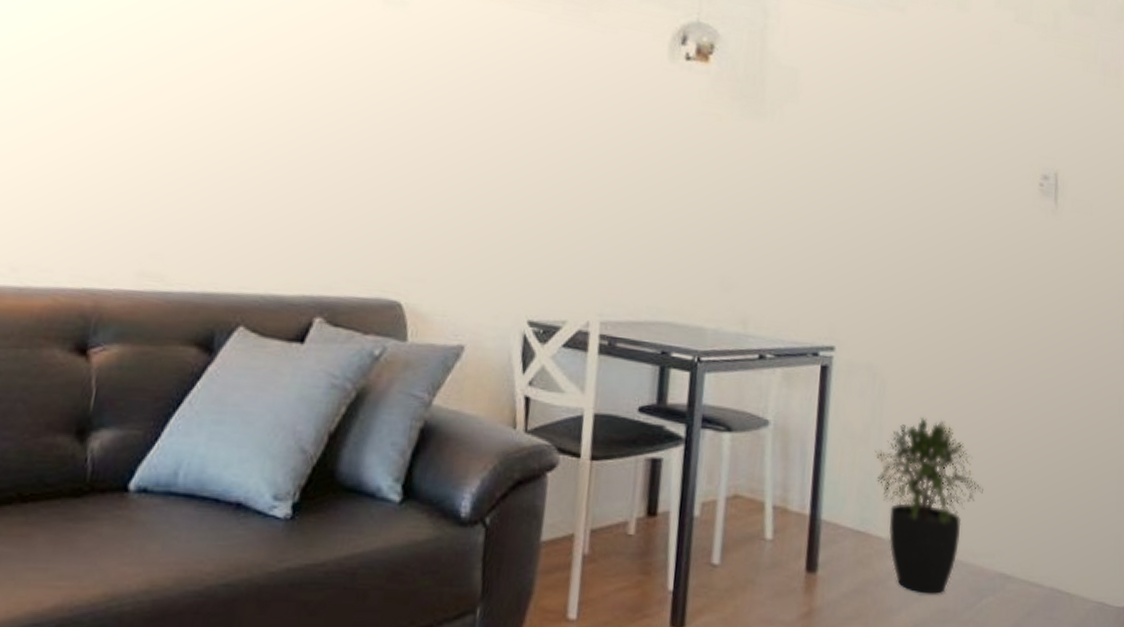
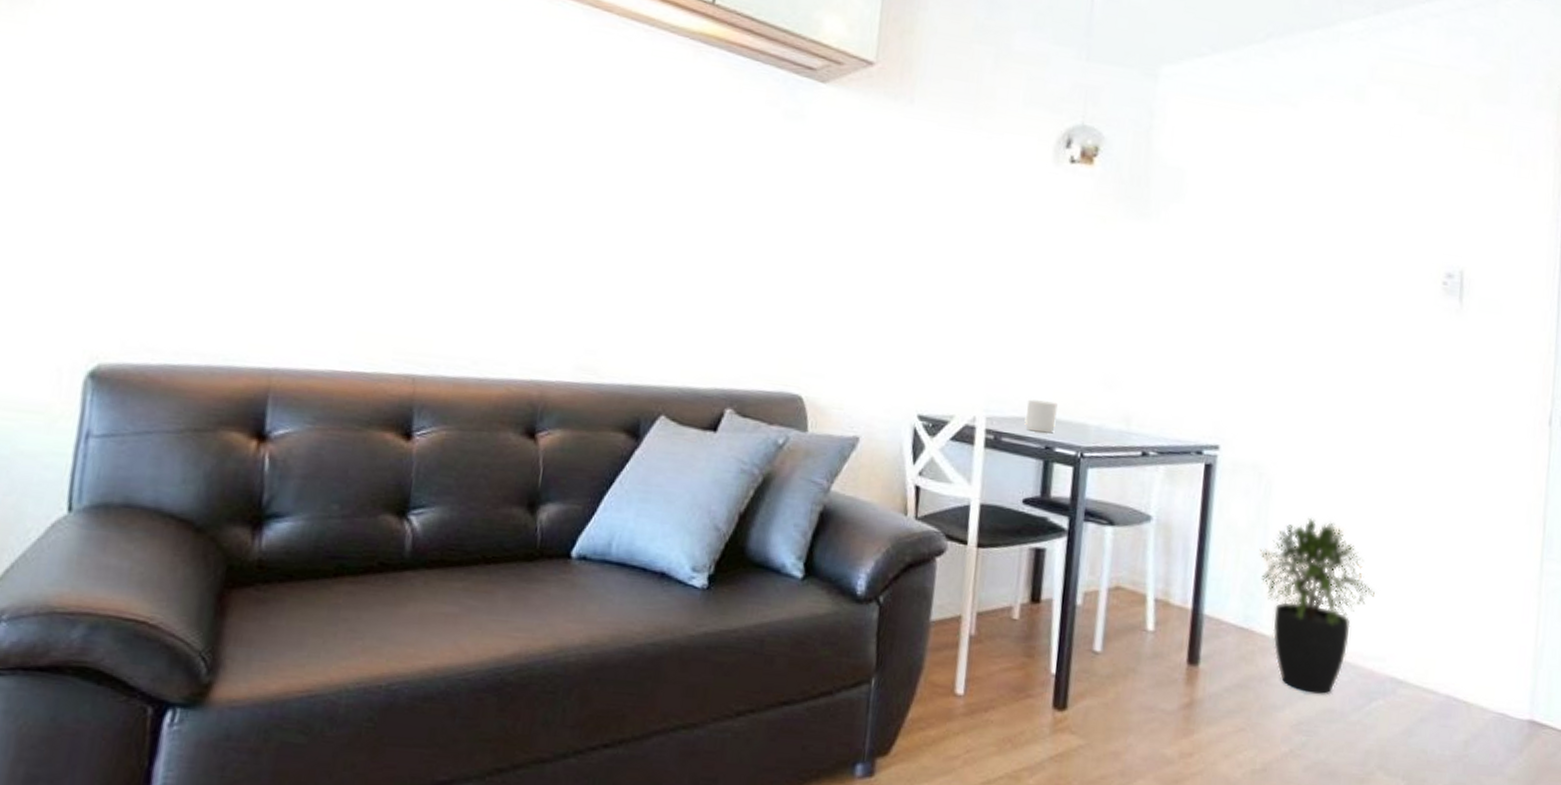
mug: none [641,302,674,338] -> present [1026,399,1058,434]

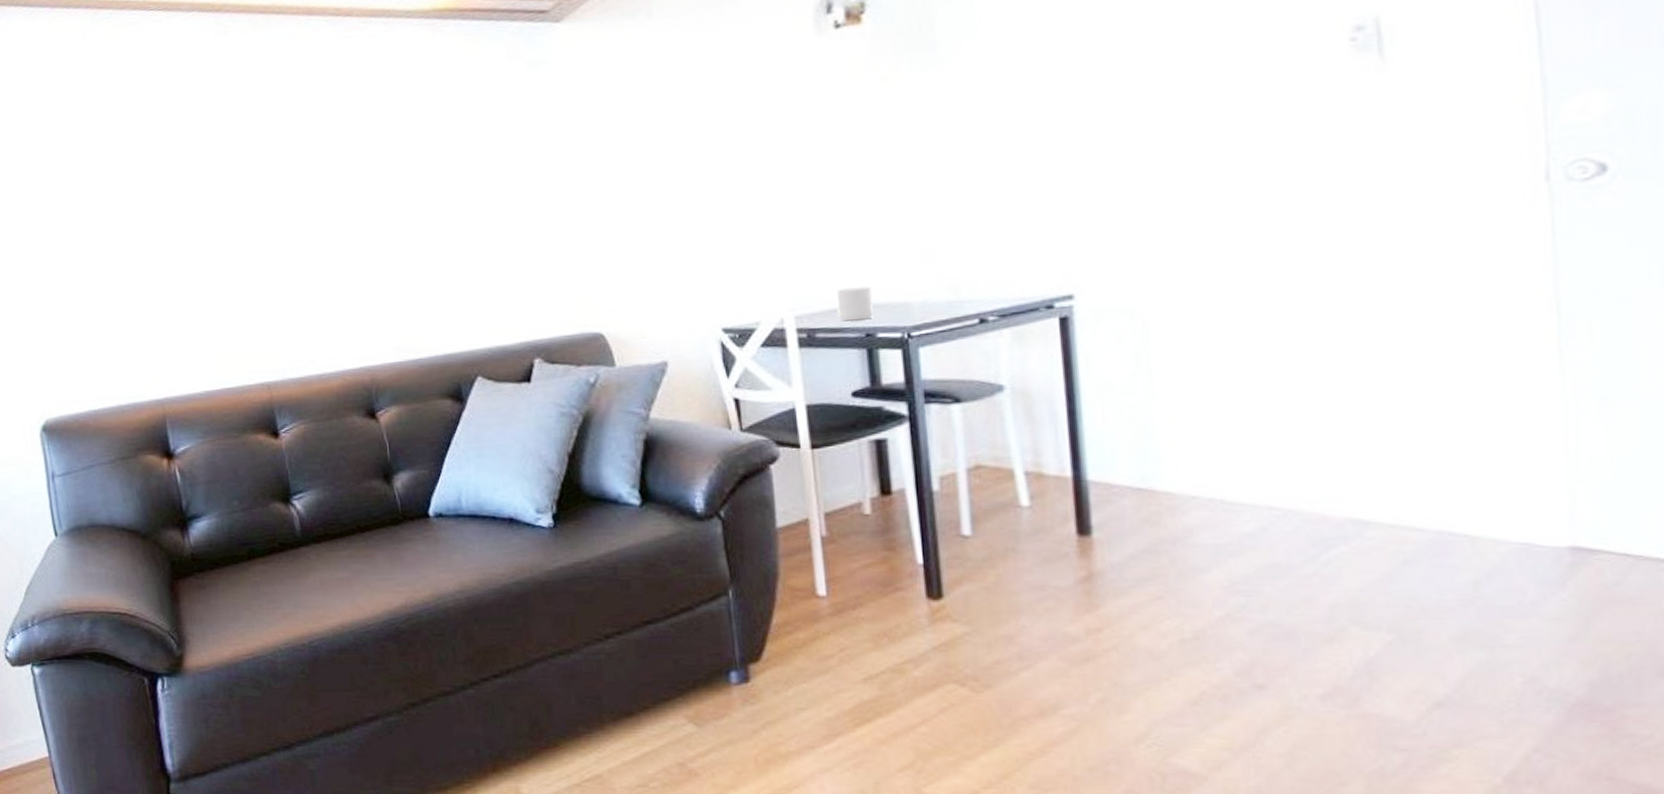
potted plant: present [1260,517,1375,694] -> none [1148,353,1312,549]

